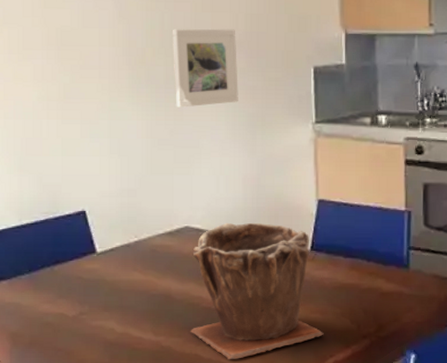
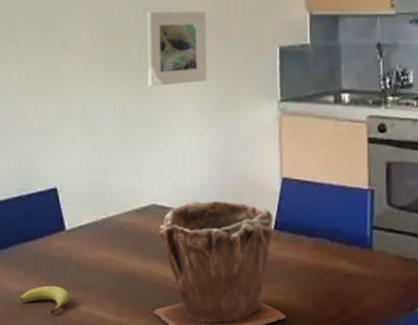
fruit: none [52,307,104,335] -> present [19,285,70,314]

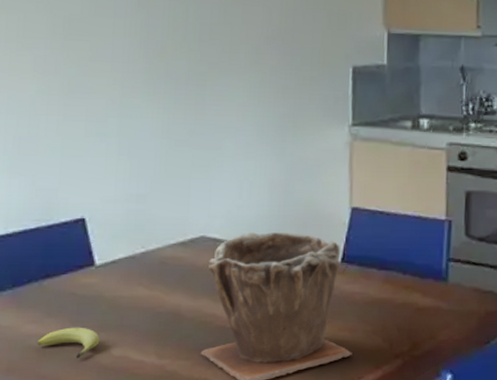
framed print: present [146,11,207,86] -> none [197,21,269,106]

